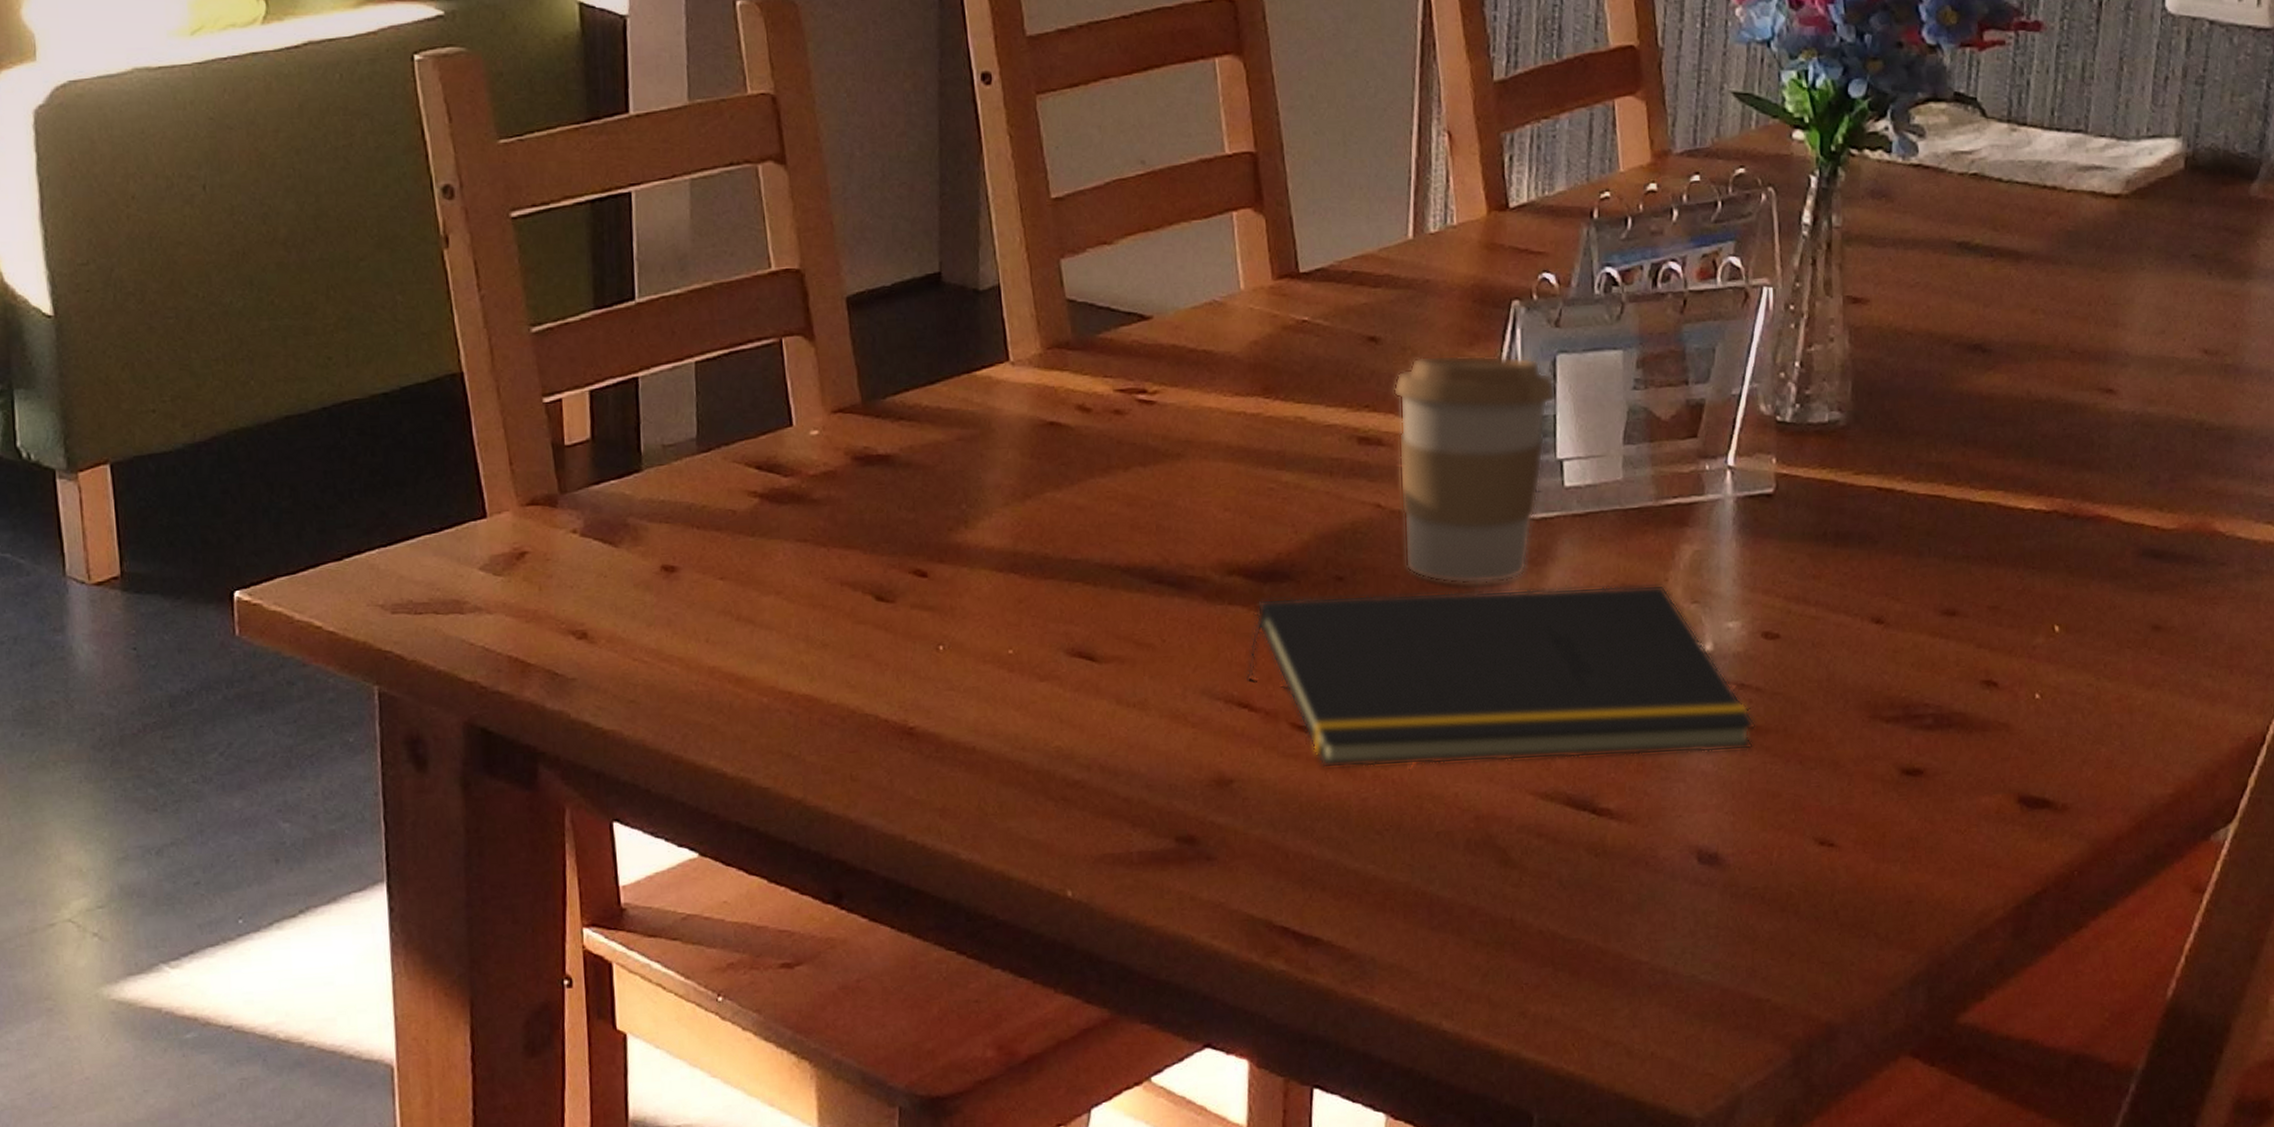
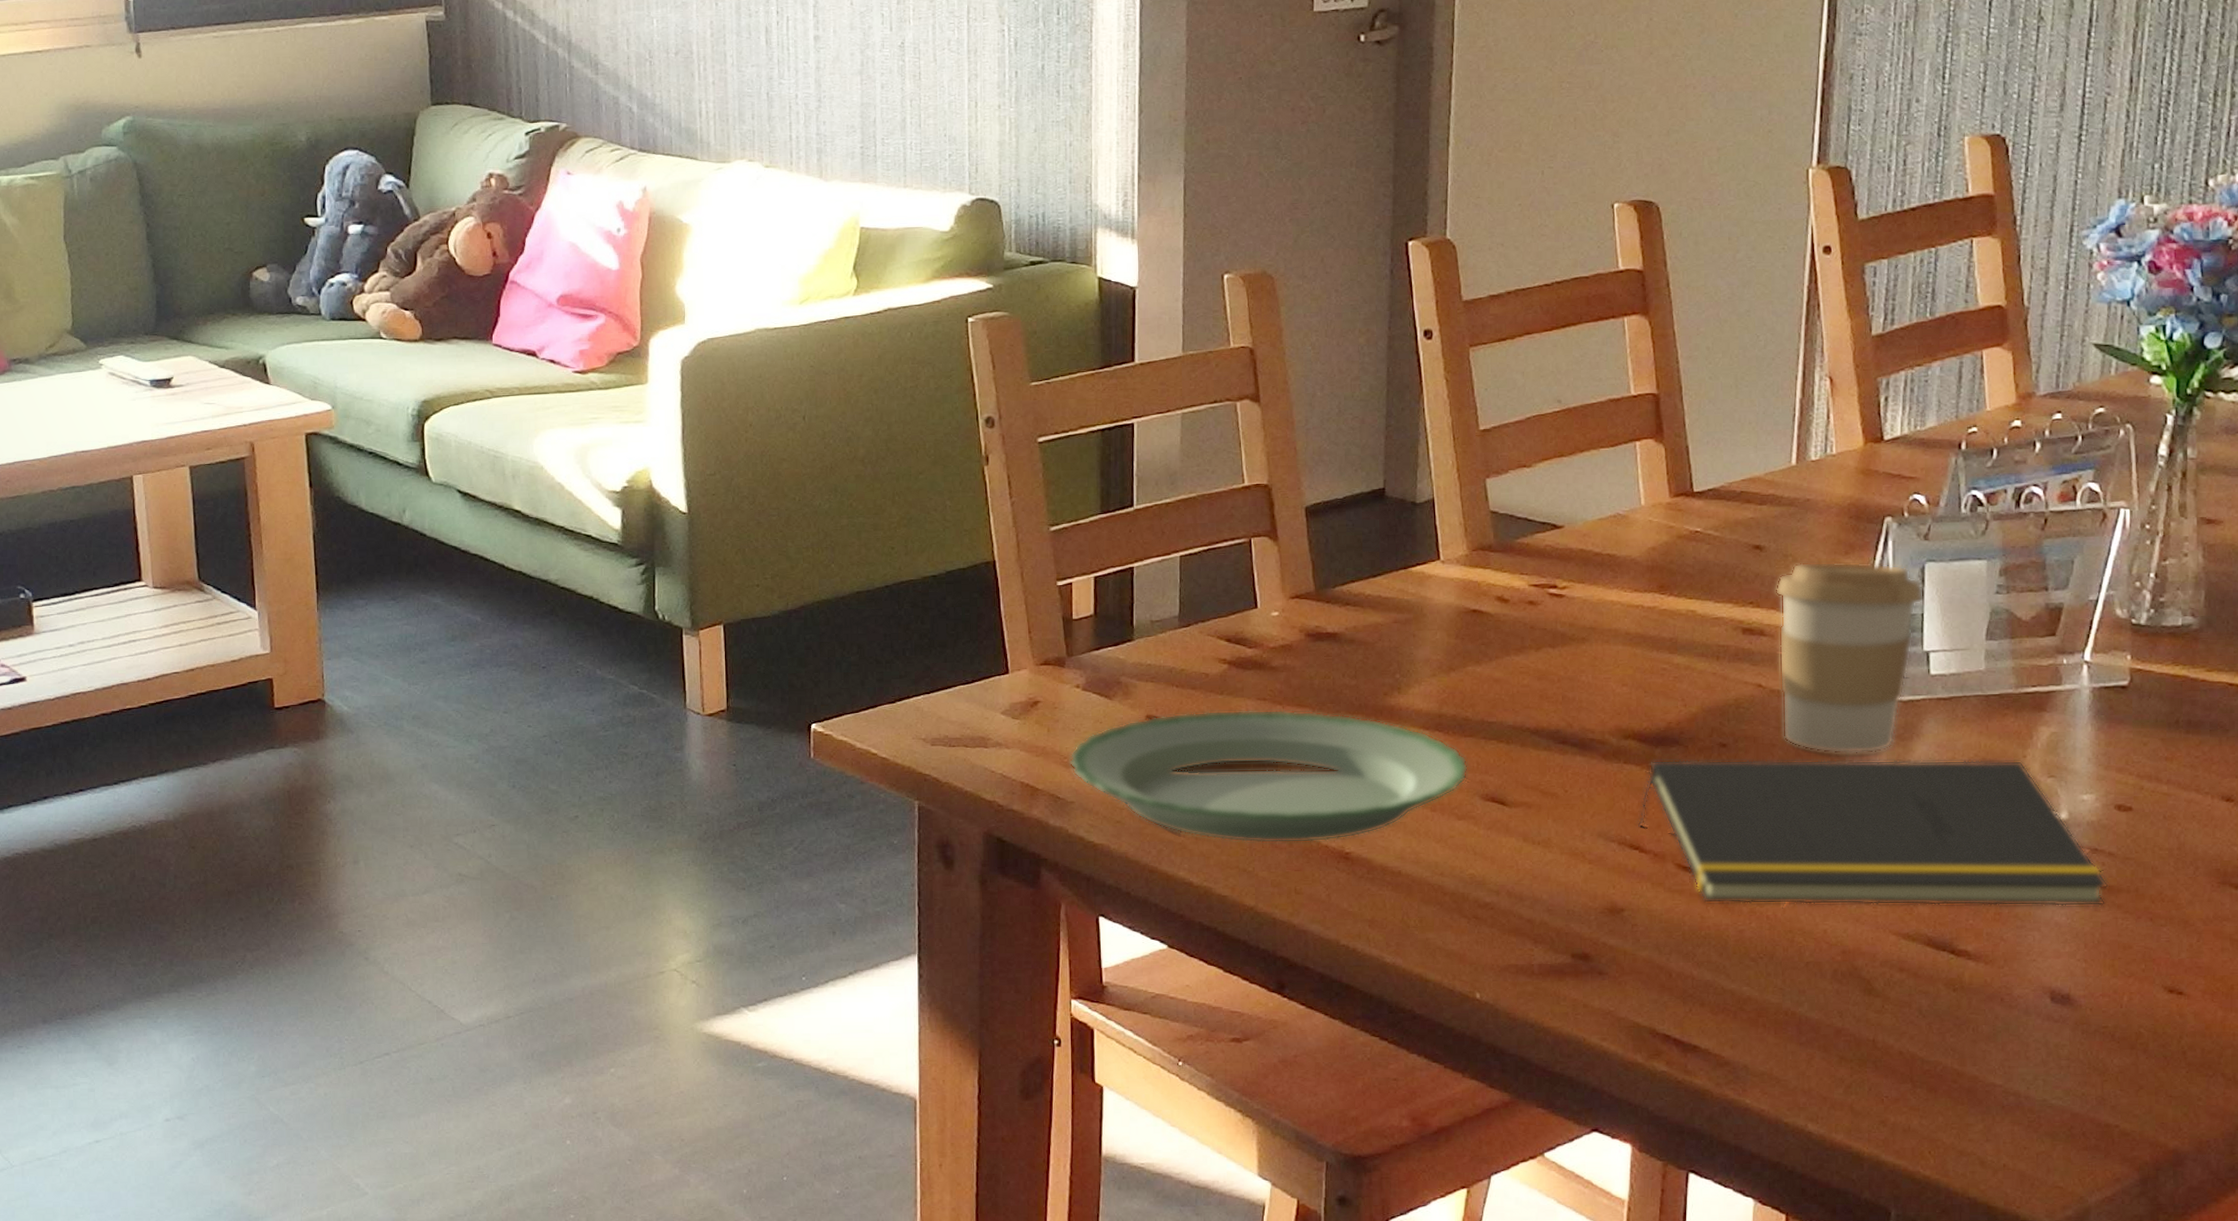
plate: none [568,552,1050,721] -> present [1069,709,1468,844]

